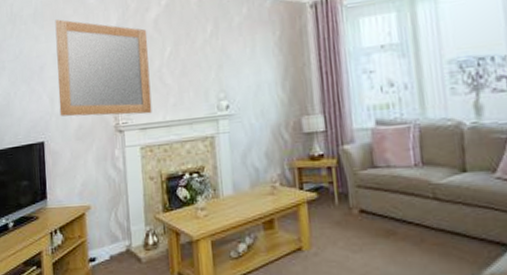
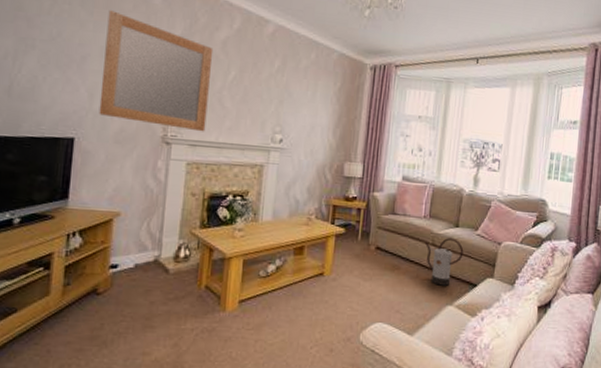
watering can: none [422,187,483,251] -> present [424,238,464,286]

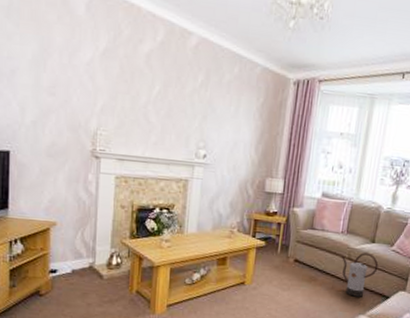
home mirror: present [99,10,214,132] -> none [31,22,138,147]

